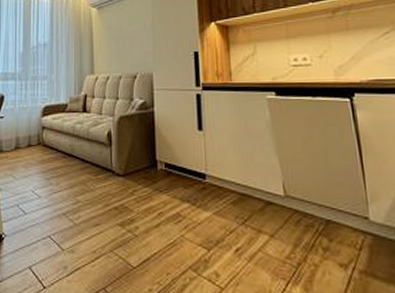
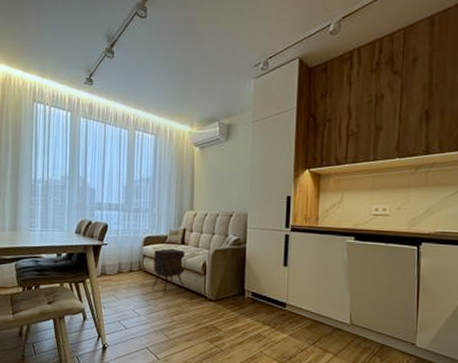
side table: none [52,118,90,172] -> present [151,249,186,295]

